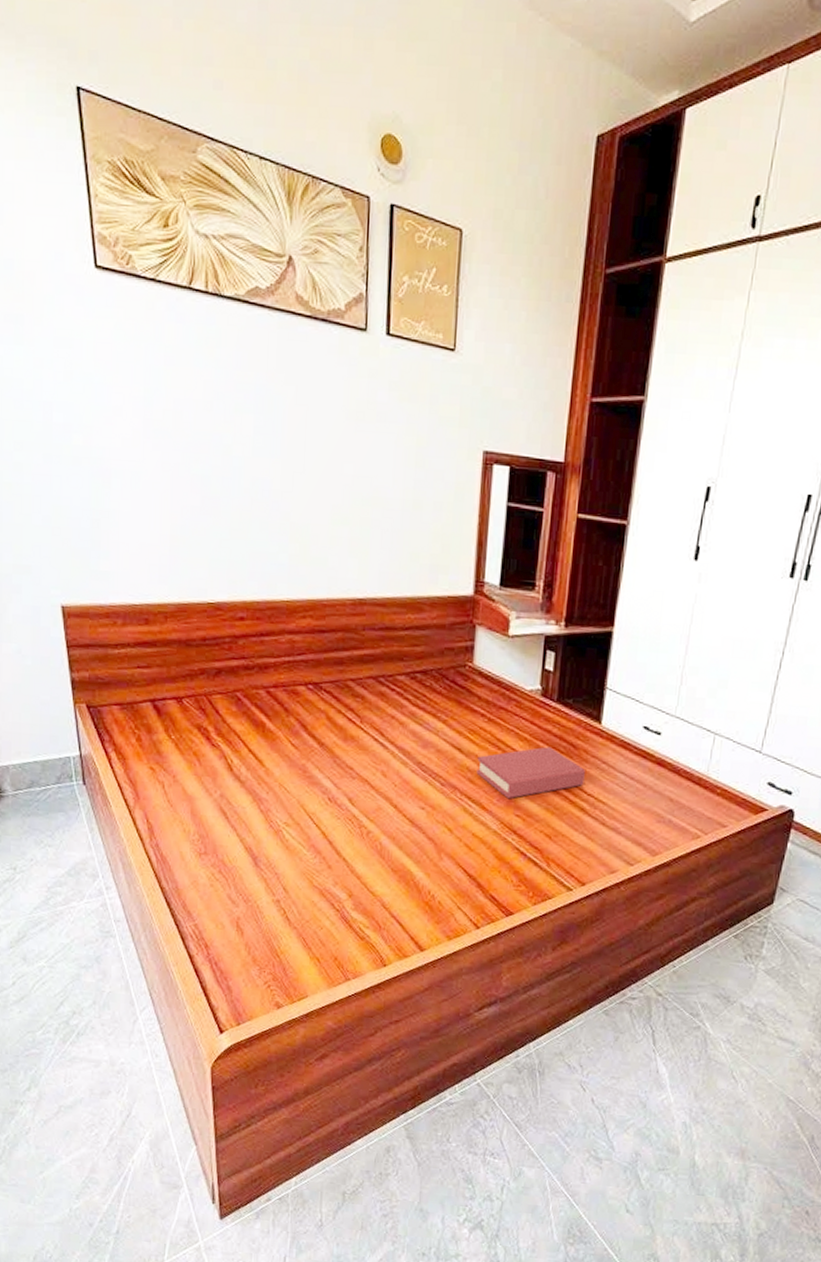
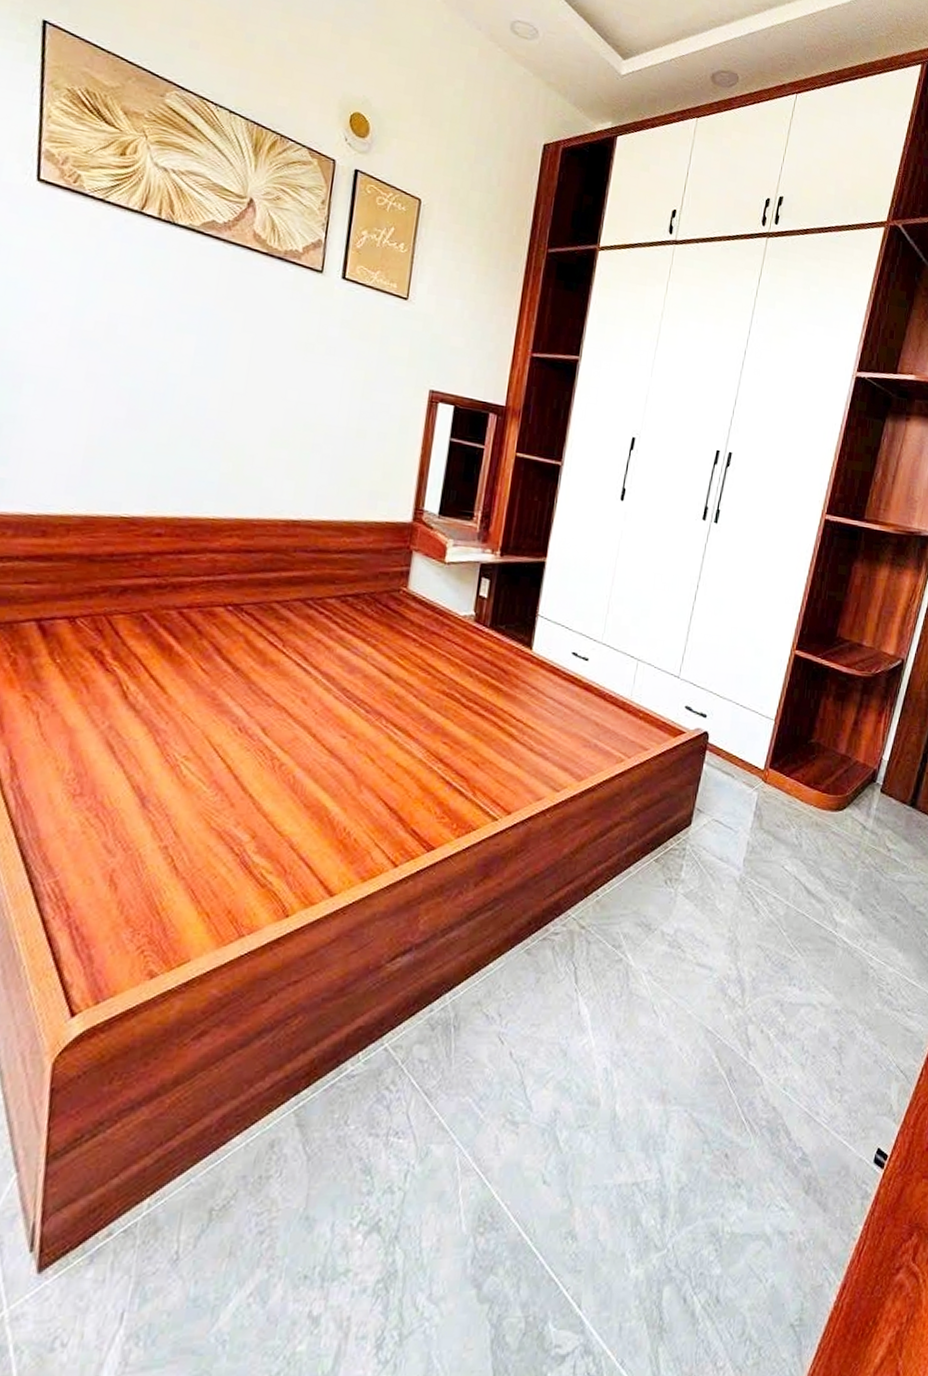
hardback book: present [476,747,585,799] -> none [404,672,515,726]

